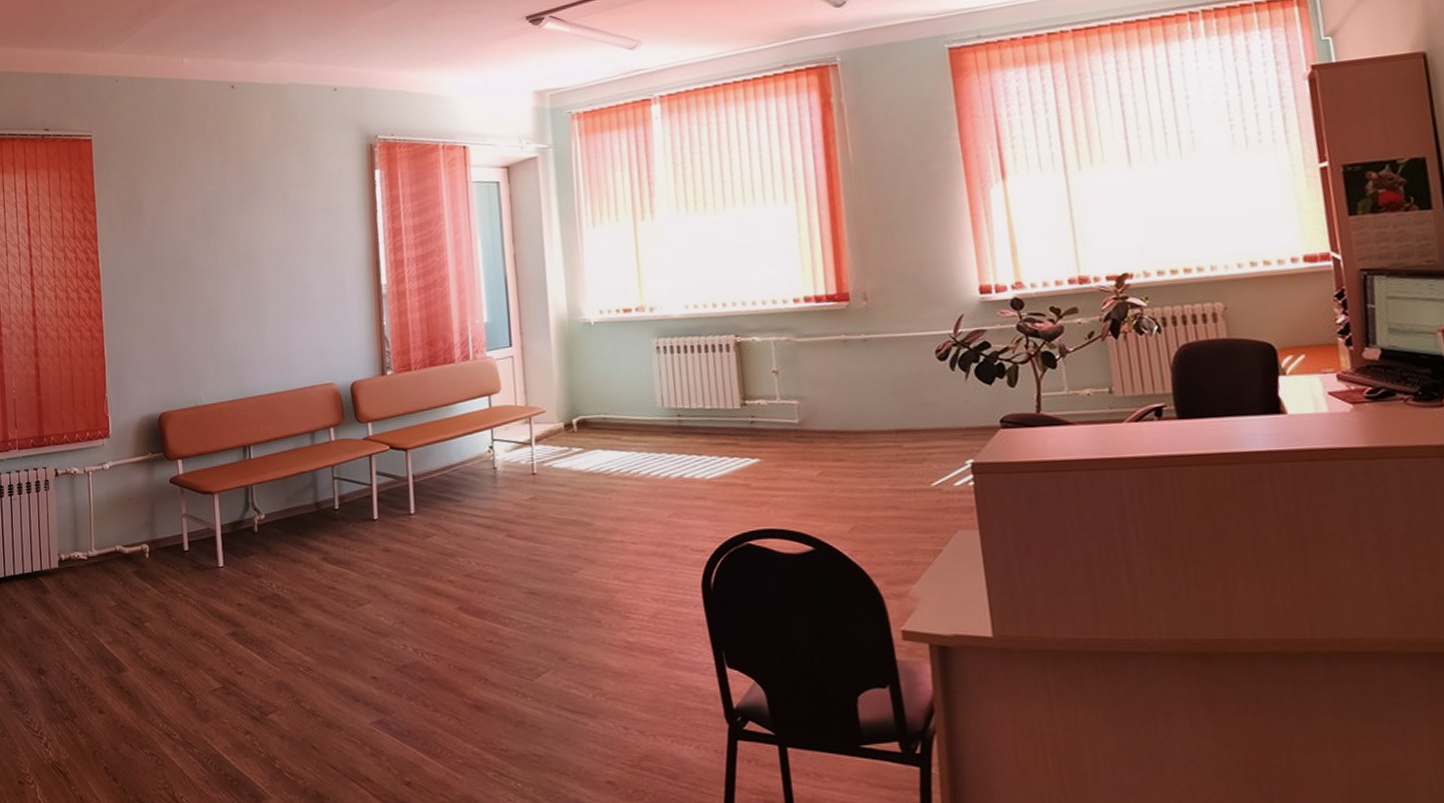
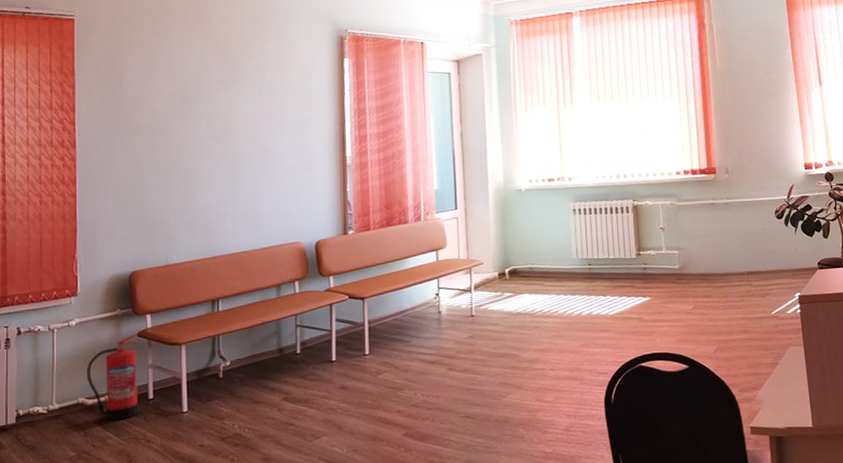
fire extinguisher: none [122,479,175,571] -> present [86,333,139,421]

